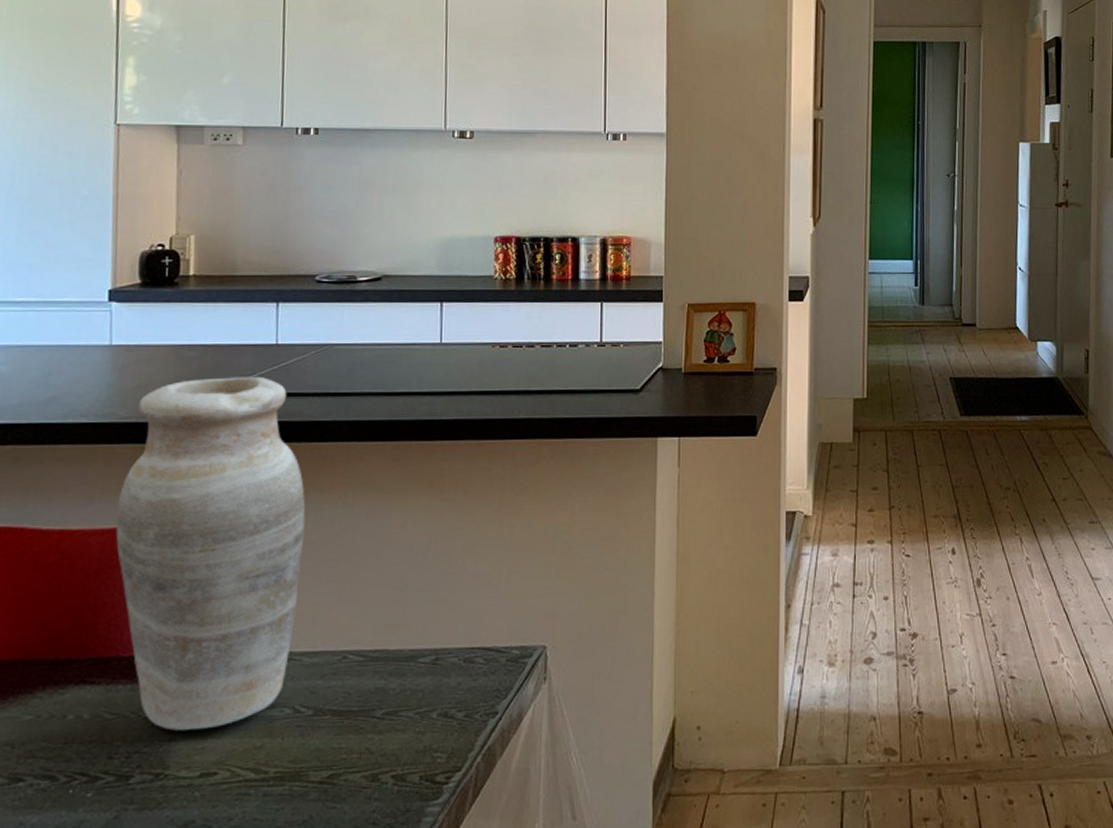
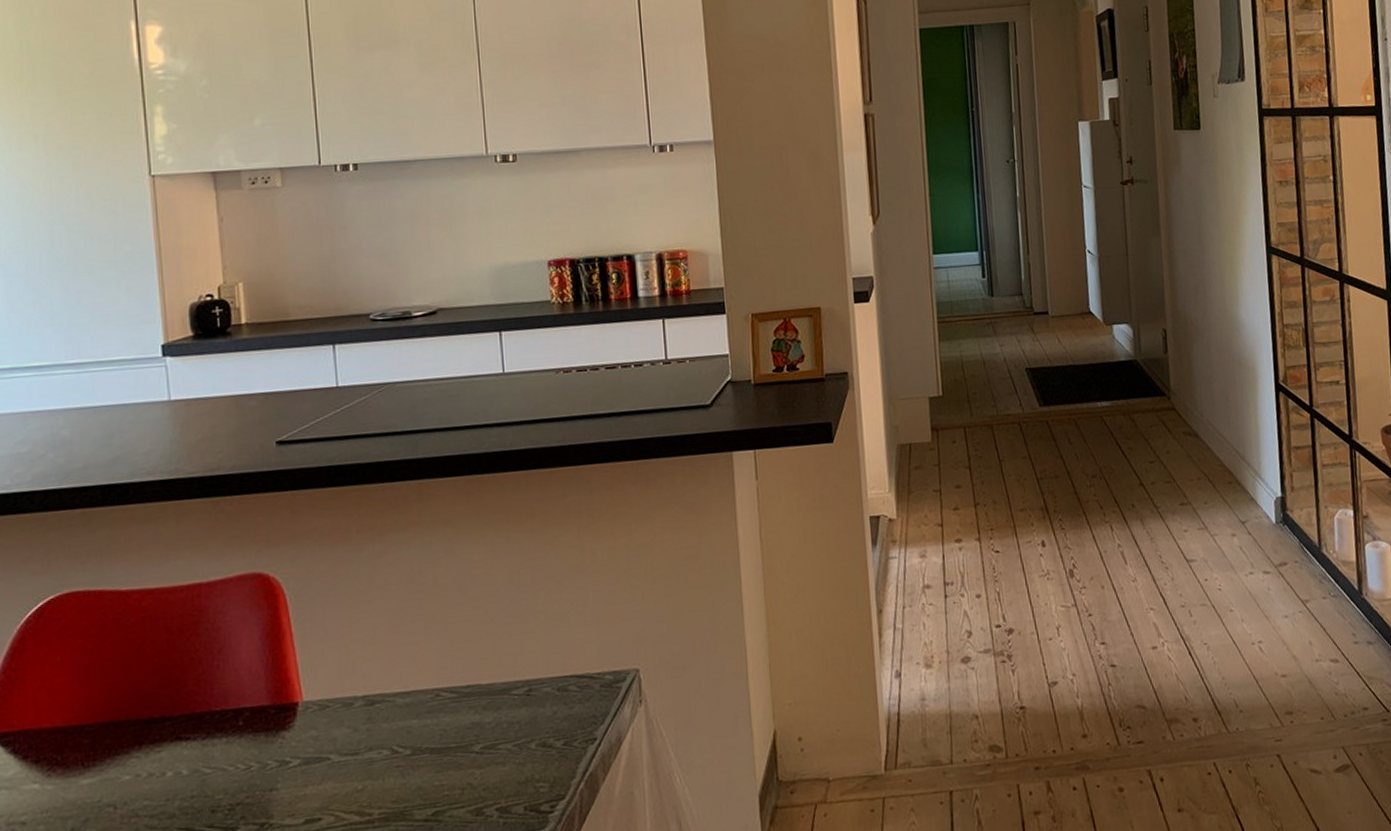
vase: present [115,376,306,731] -> none [193,420,385,780]

